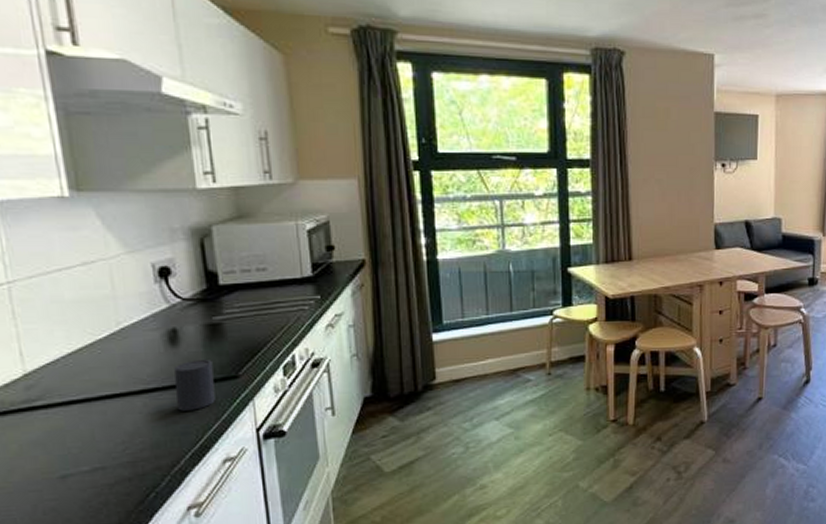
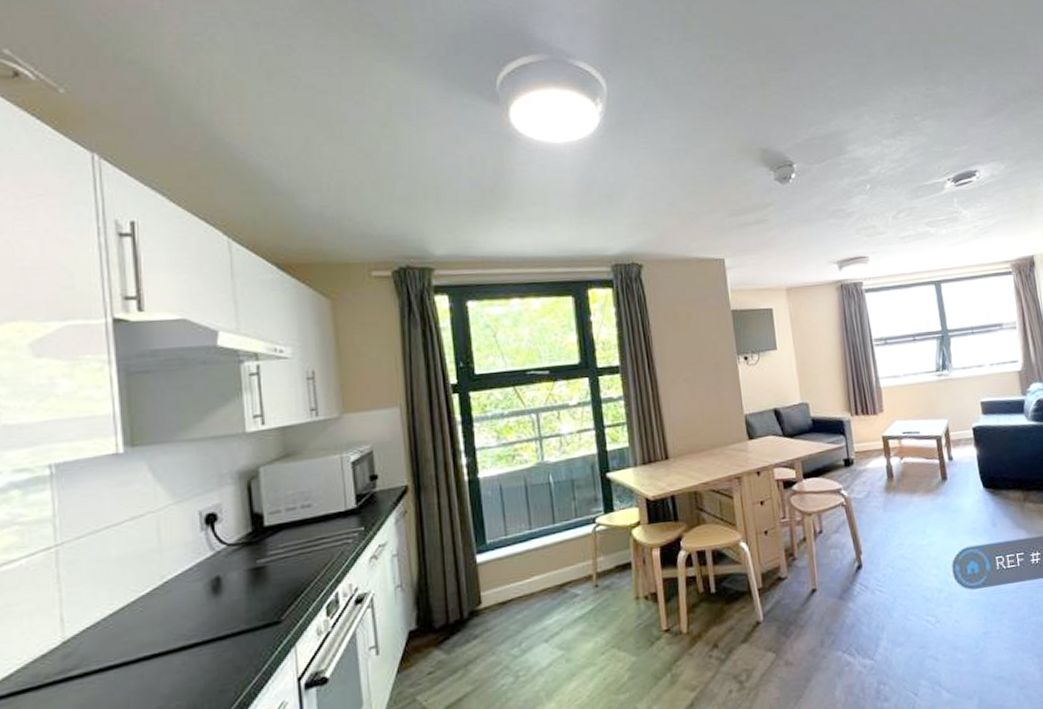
cup: present [174,360,216,411] -> none [216,606,257,666]

